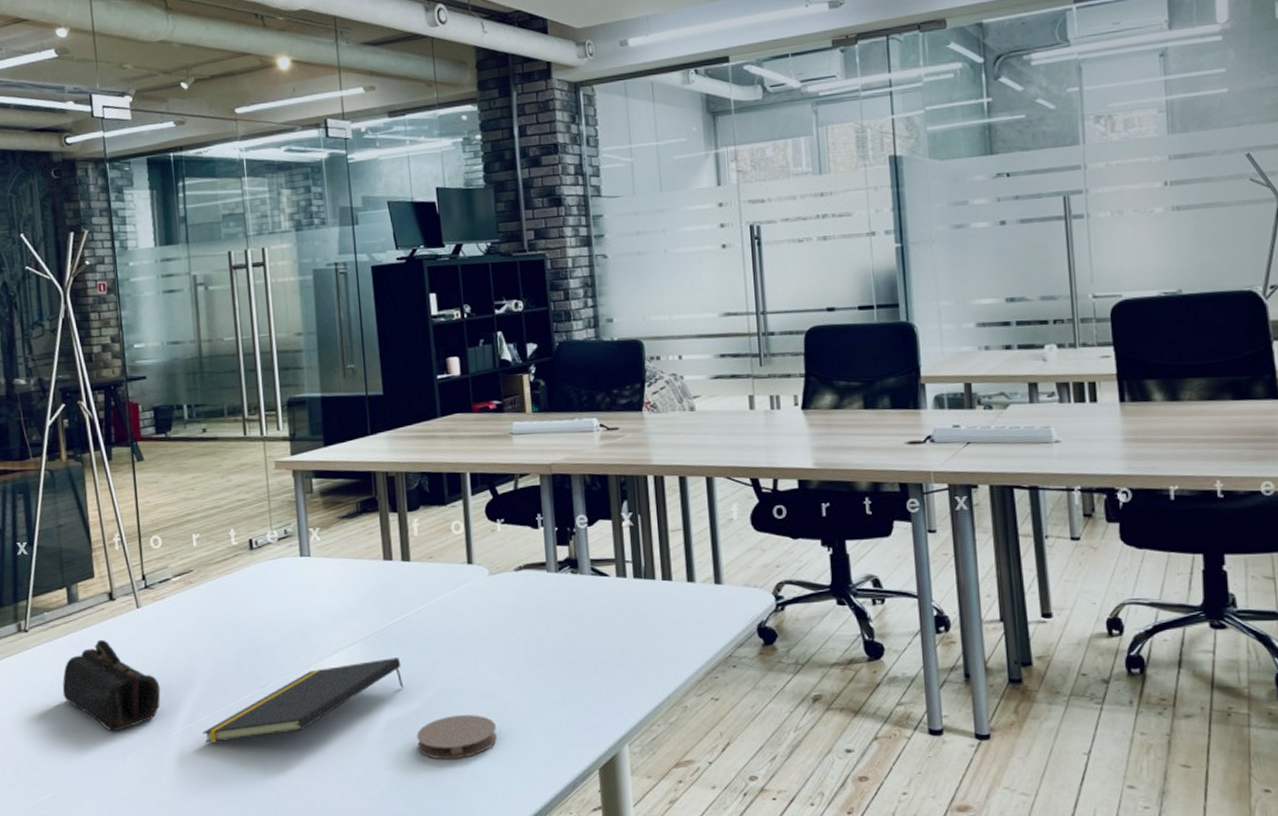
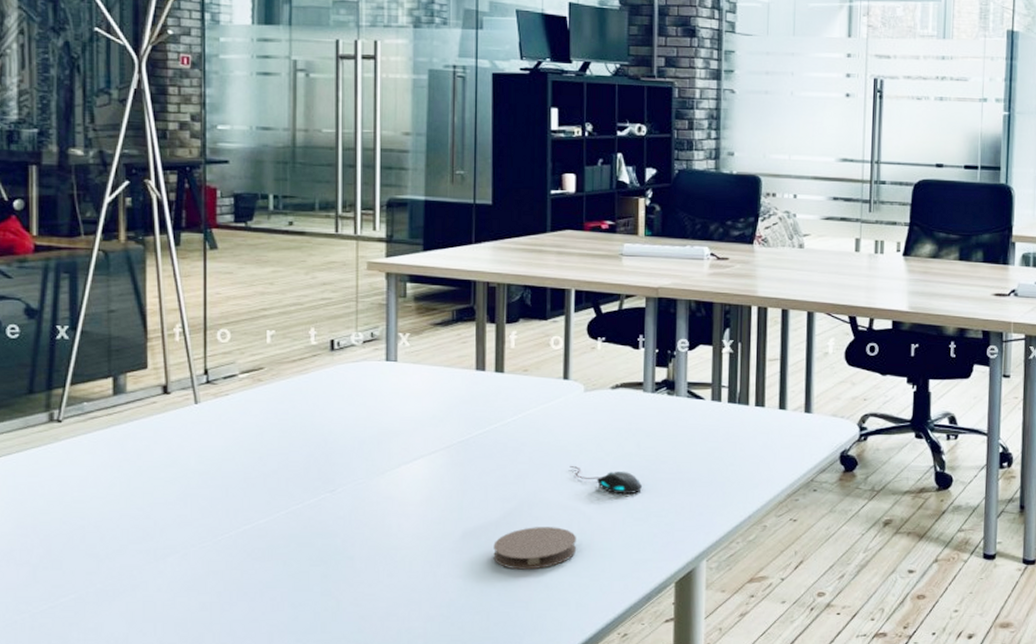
pencil case: present [62,639,161,731] -> none [98,434,214,531]
notepad: present [202,658,404,743] -> none [259,468,485,546]
mouse: none [482,652,555,678] -> present [570,466,642,493]

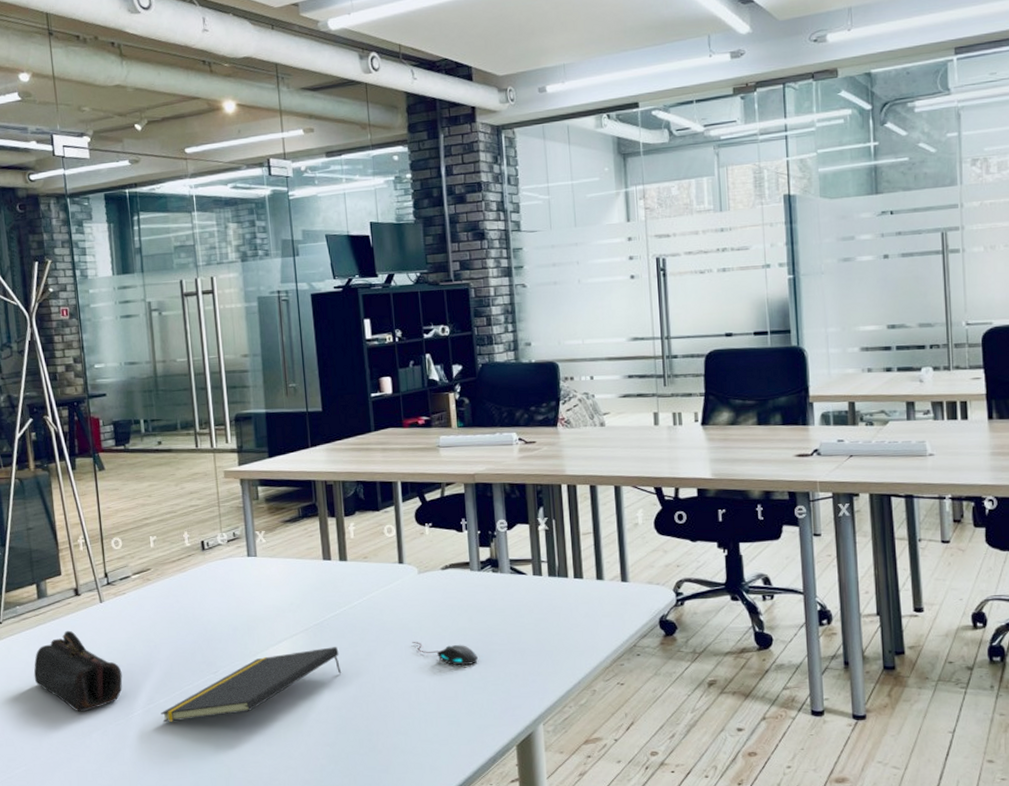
pencil case: none [98,434,214,531] -> present [33,630,123,712]
notepad: none [259,468,485,546] -> present [161,647,342,722]
coaster: present [493,527,576,570] -> none [353,698,425,737]

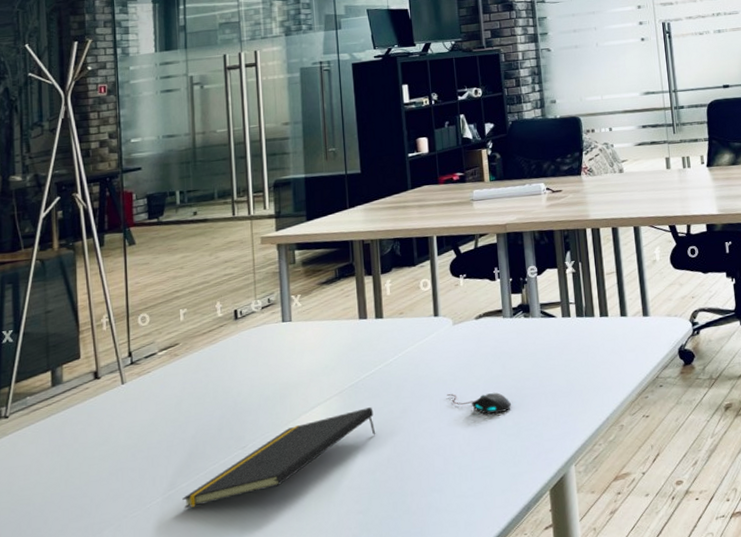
pencil case: present [33,630,123,712] -> none [41,418,142,508]

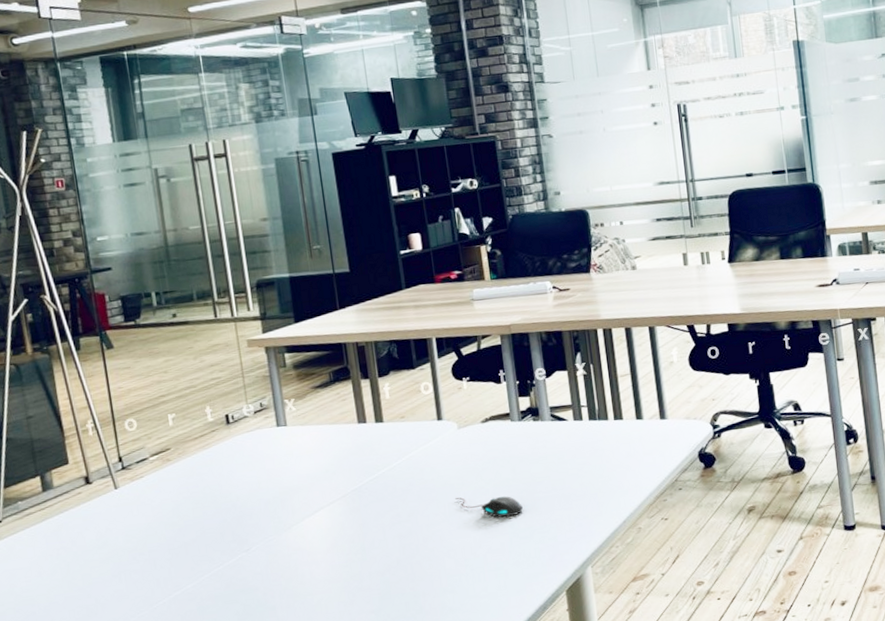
notepad: present [182,407,376,508] -> none [189,511,384,608]

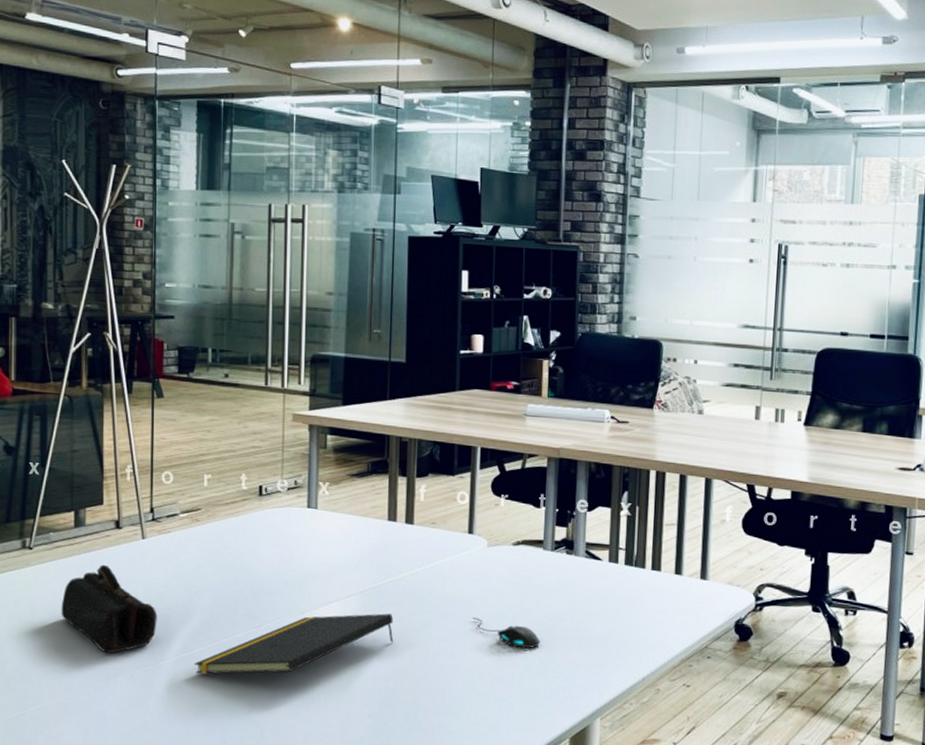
pencil case: none [41,522,145,608] -> present [61,564,157,653]
notepad: none [189,511,384,608] -> present [194,613,394,674]

